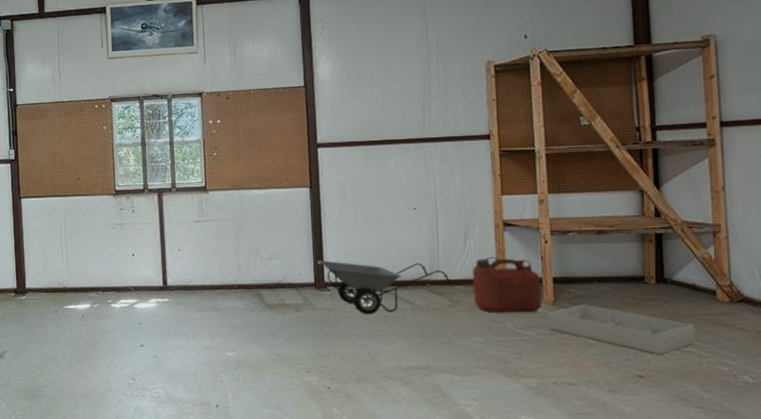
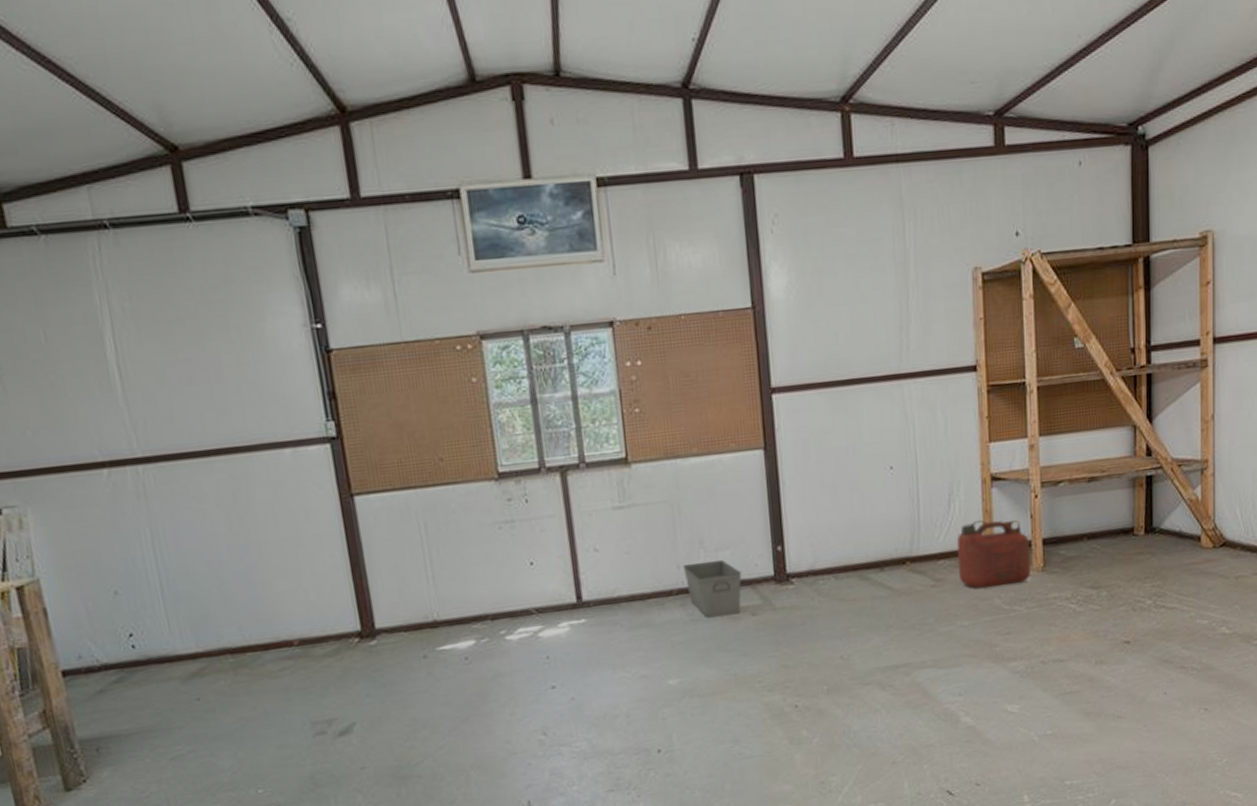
storage bin: none [243,266,288,309] -> present [683,559,742,618]
barrow: present [318,260,452,315] -> none [778,536,934,609]
plastic crate: present [547,304,696,355] -> none [1036,566,1180,616]

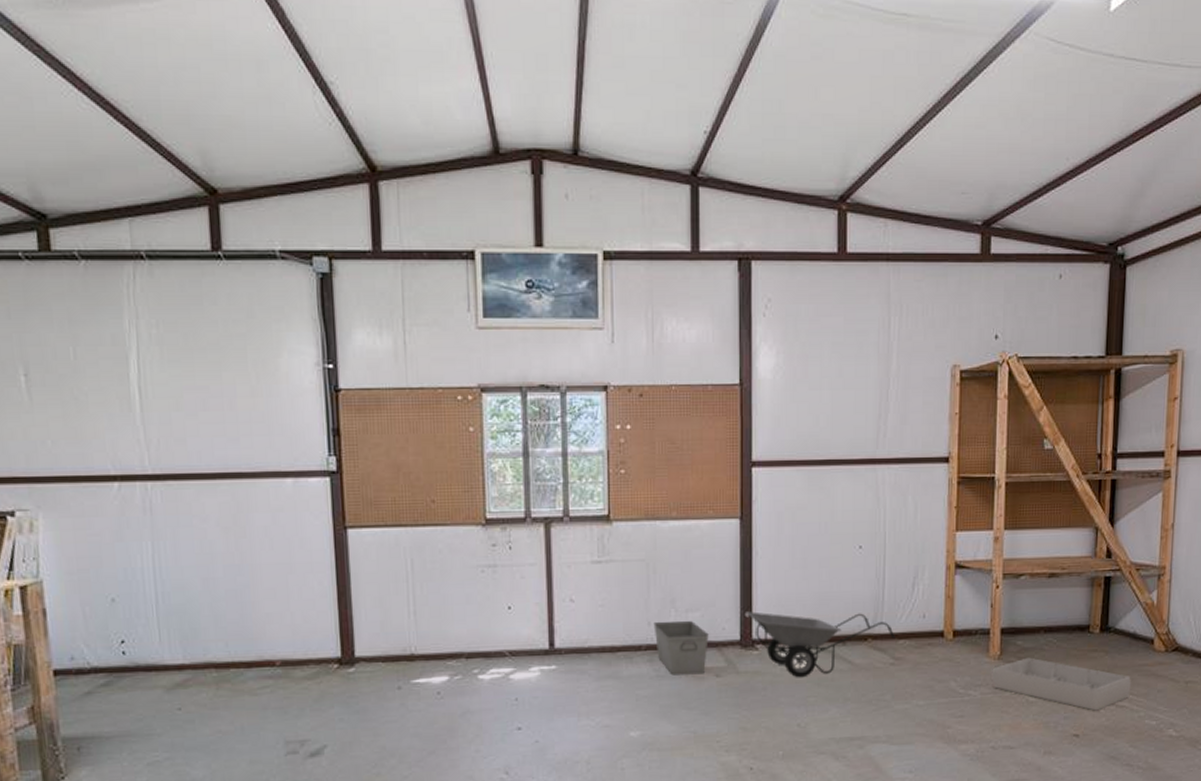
barrow: none [778,536,934,609] -> present [746,611,895,678]
fuel can: present [956,519,1031,589] -> none [917,605,989,671]
plastic crate: none [1036,566,1180,616] -> present [992,657,1131,711]

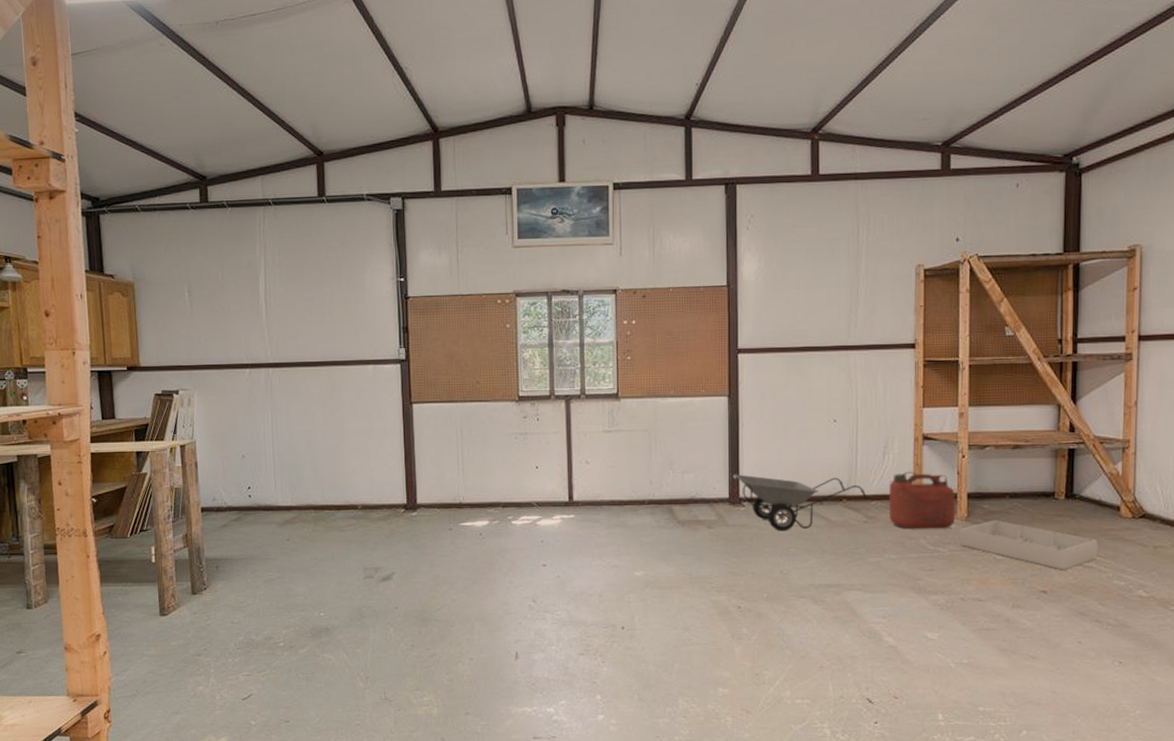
storage bin: present [653,620,709,675] -> none [655,480,702,526]
fuel can: none [917,605,989,671] -> present [888,472,956,529]

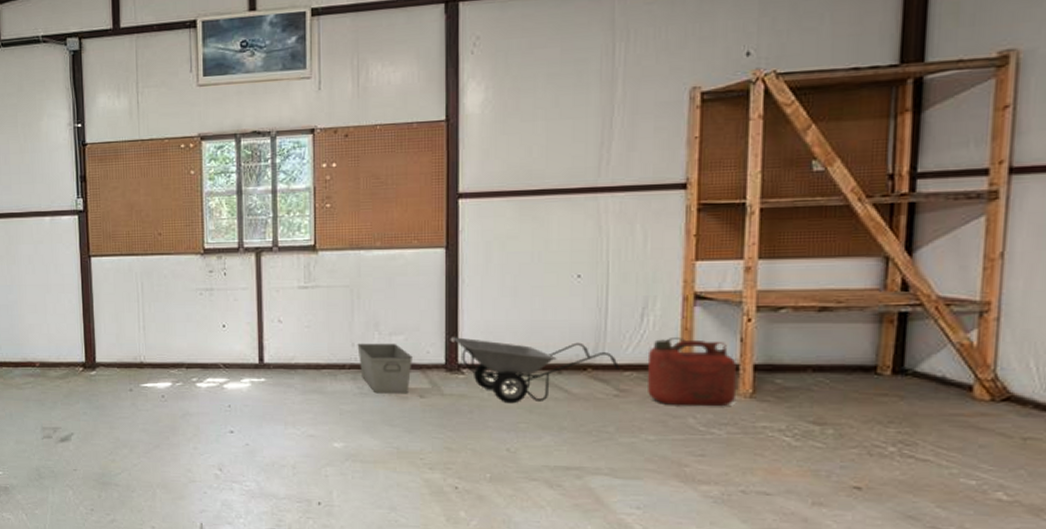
storage bin: none [655,480,702,526] -> present [357,343,412,394]
plastic crate: present [960,520,1098,570] -> none [741,398,938,463]

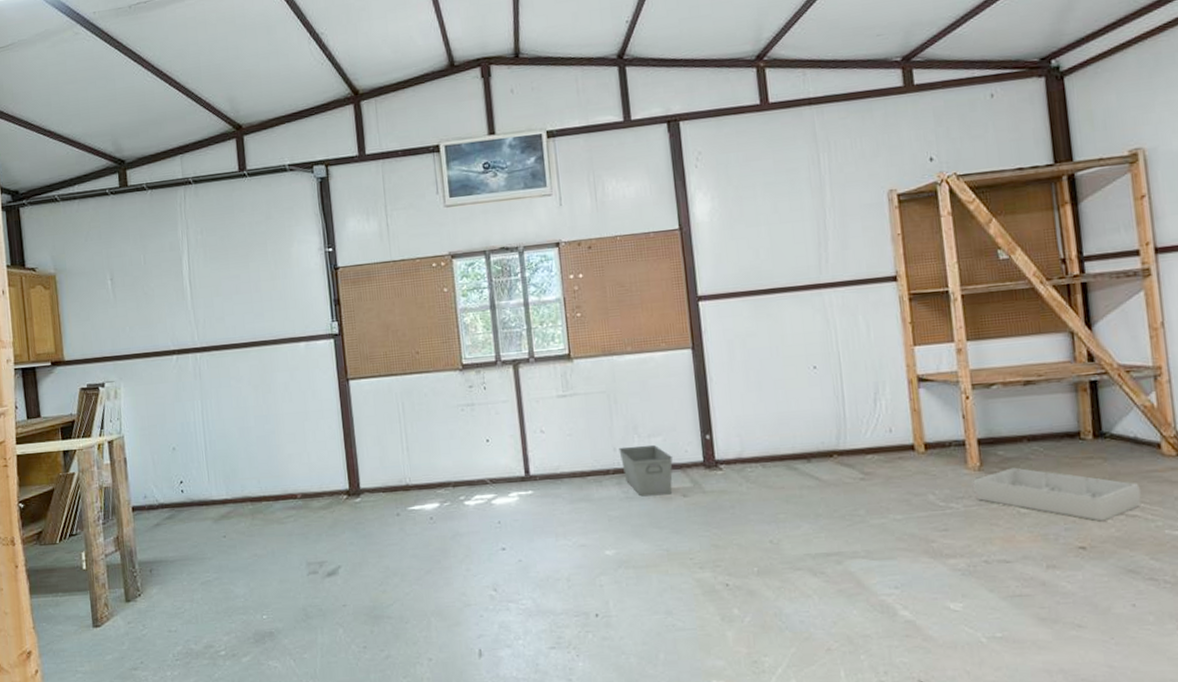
barrow: present [451,337,620,404] -> none [706,430,862,496]
fuel can: present [647,338,738,406] -> none [884,419,966,484]
plastic crate: none [741,398,938,463] -> present [973,467,1142,522]

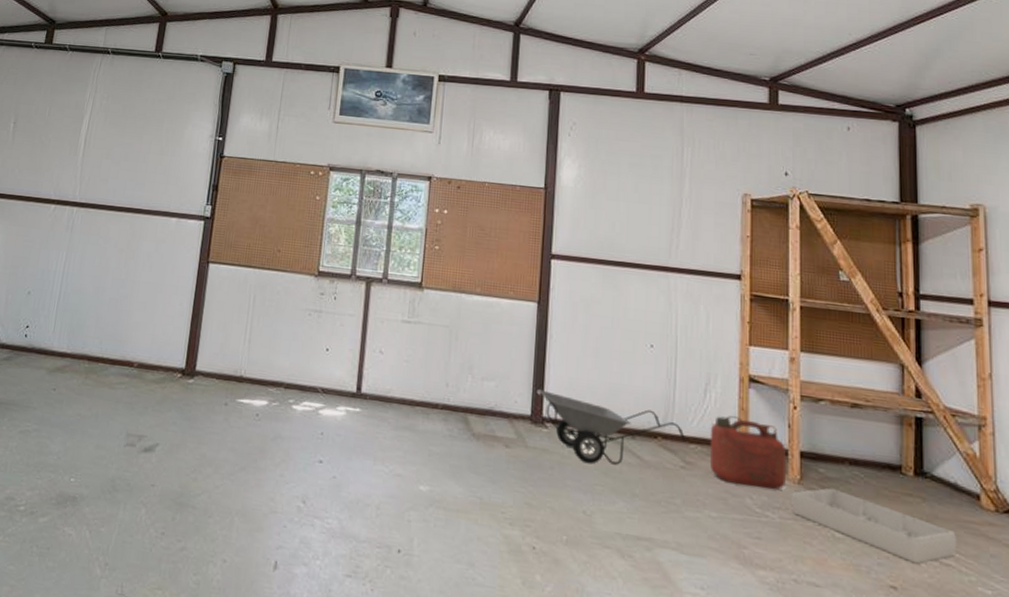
storage bin: present [619,444,673,497] -> none [451,384,501,442]
barrow: none [706,430,862,496] -> present [538,389,686,465]
fuel can: none [884,419,966,484] -> present [710,416,787,489]

